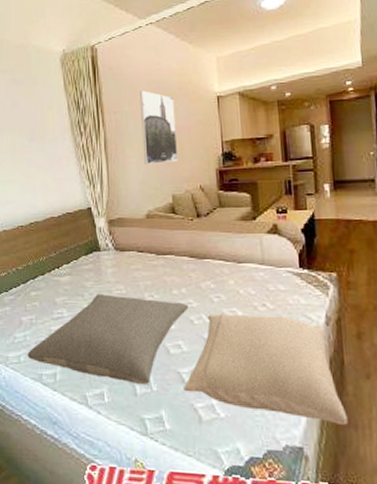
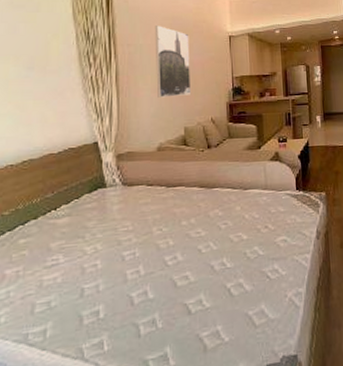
pillow: present [27,294,189,384] -> none [9,232,197,325]
pillow: present [184,313,348,425] -> none [190,235,333,329]

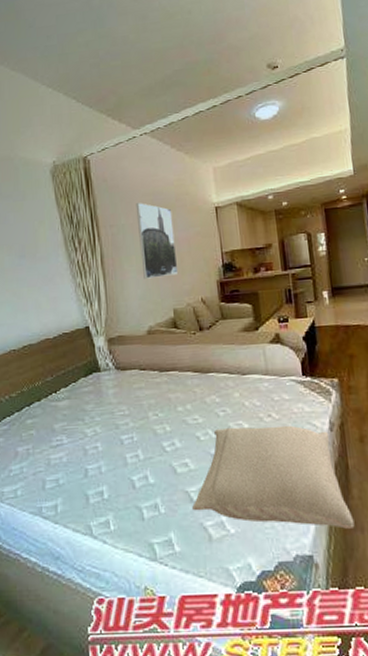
pillow: none [190,235,333,329] -> present [192,425,355,529]

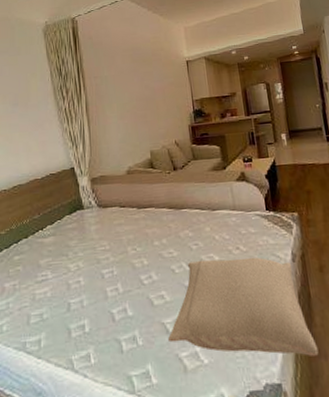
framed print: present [135,203,179,279] -> none [117,57,155,124]

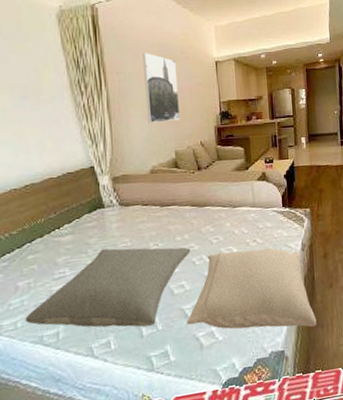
pillow: none [10,251,170,340] -> present [25,247,191,328]
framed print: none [117,57,155,124] -> present [142,53,181,123]

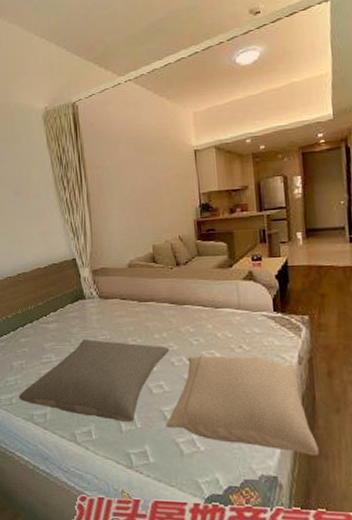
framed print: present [142,53,181,123] -> none [119,146,158,217]

